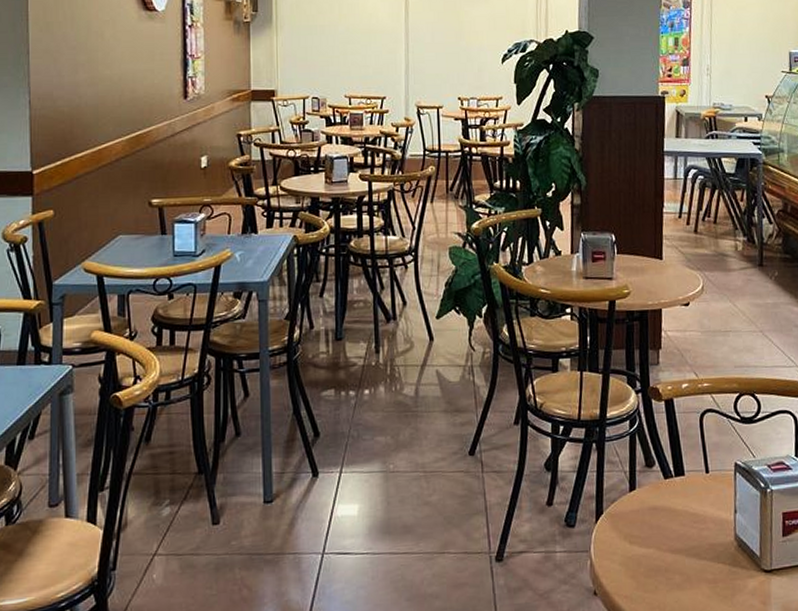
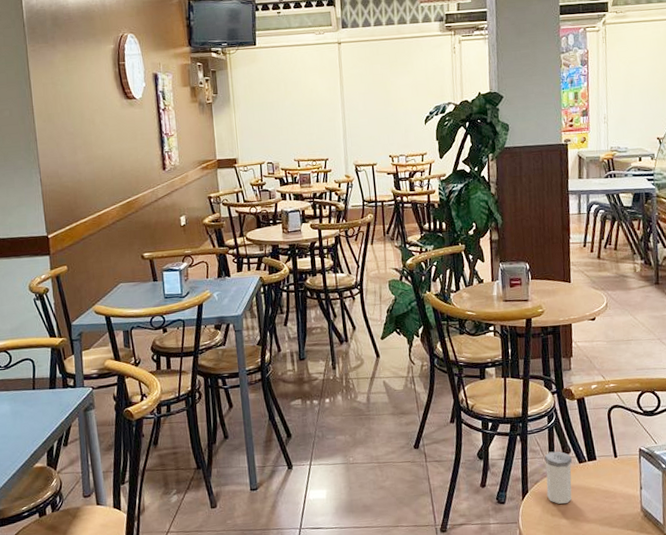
salt shaker: none [624,463,657,529] -> present [544,451,573,504]

